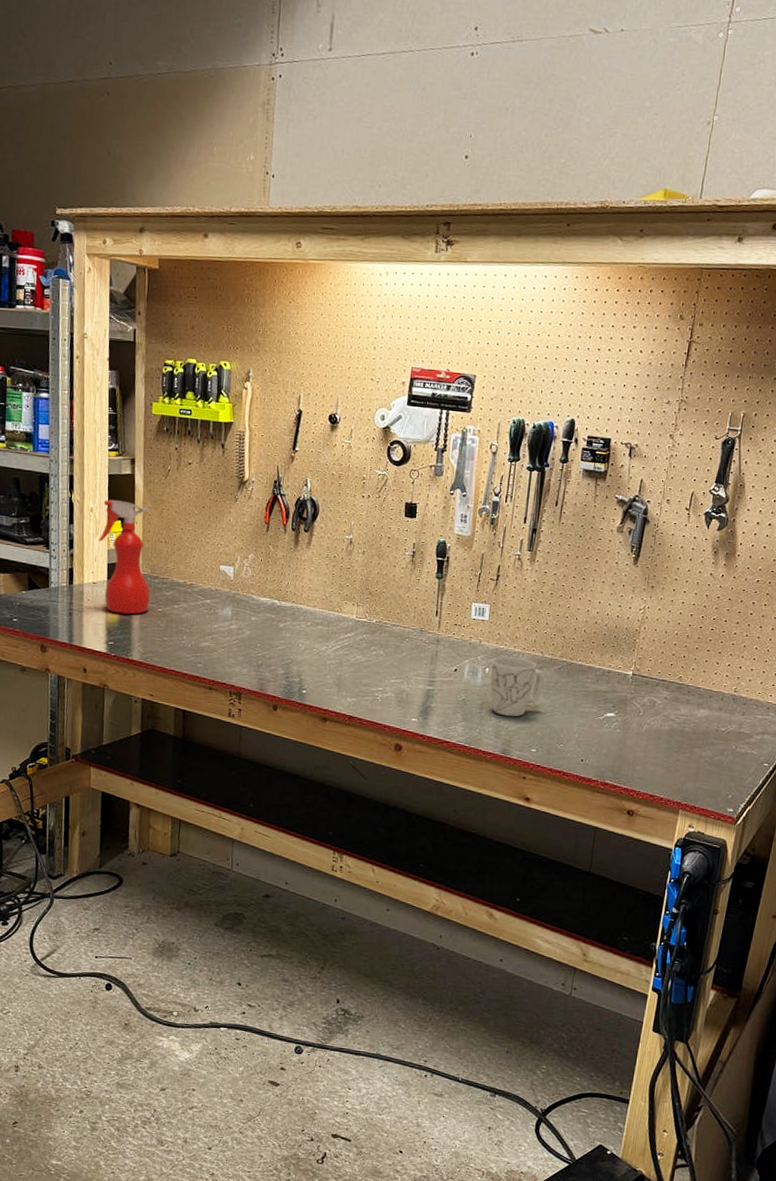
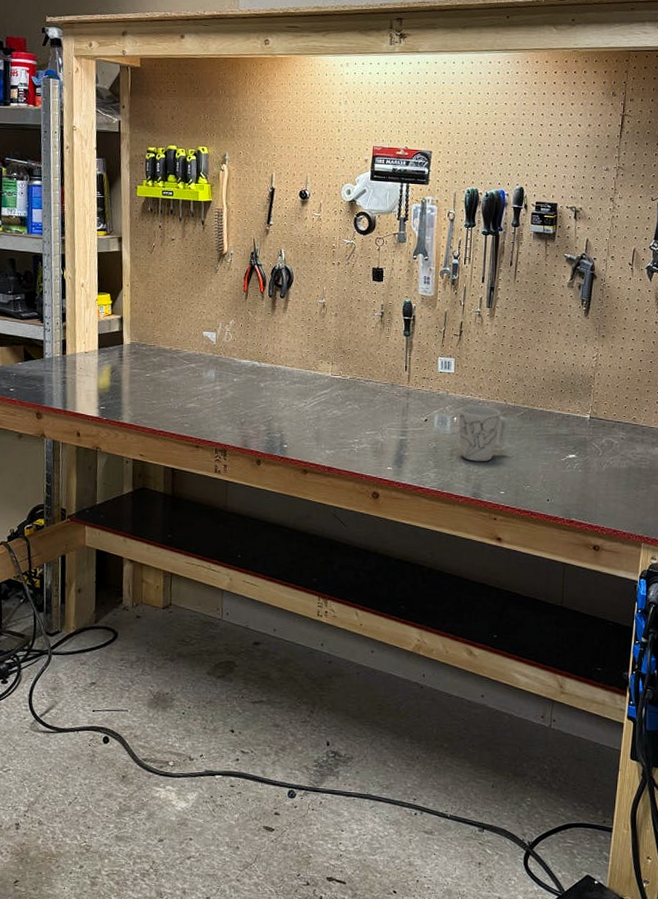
spray bottle: present [98,500,151,615] -> none [89,275,139,381]

